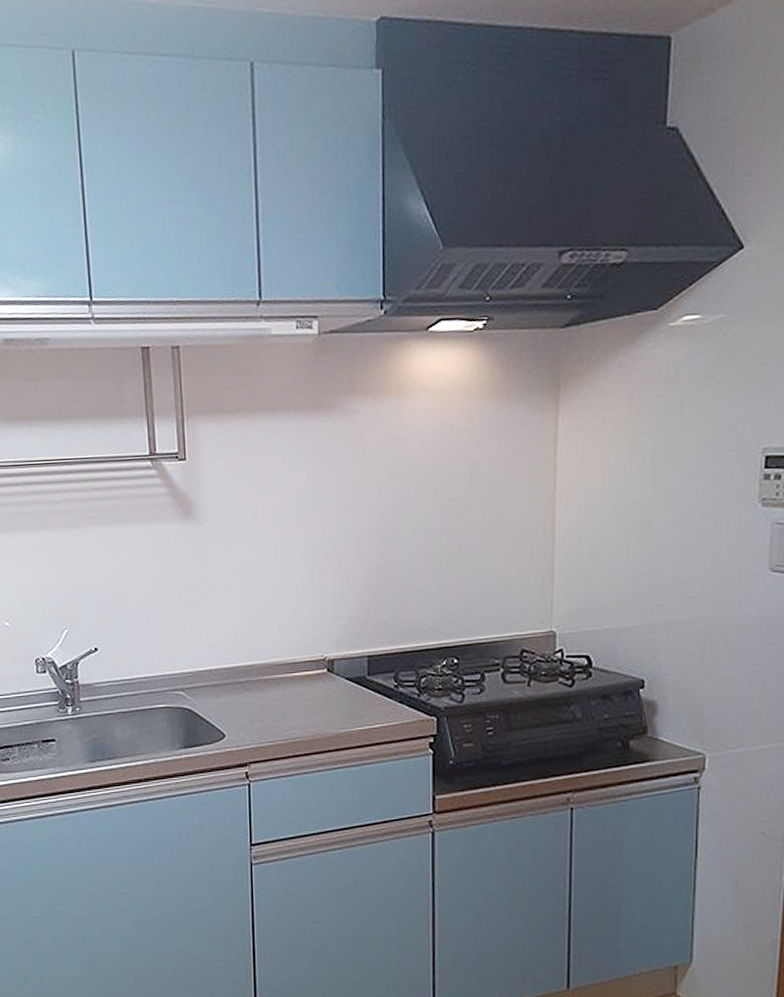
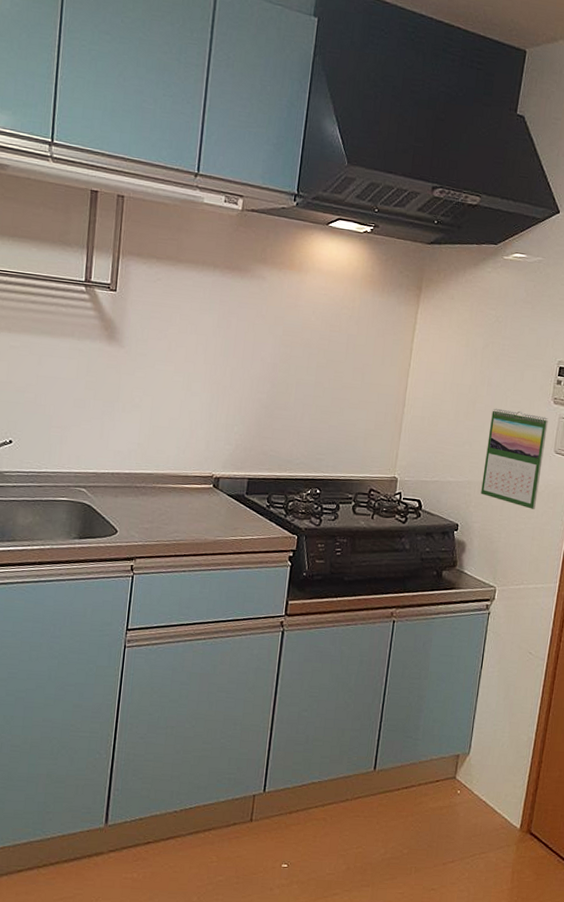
calendar: none [671,523,757,649] -> present [481,408,549,509]

